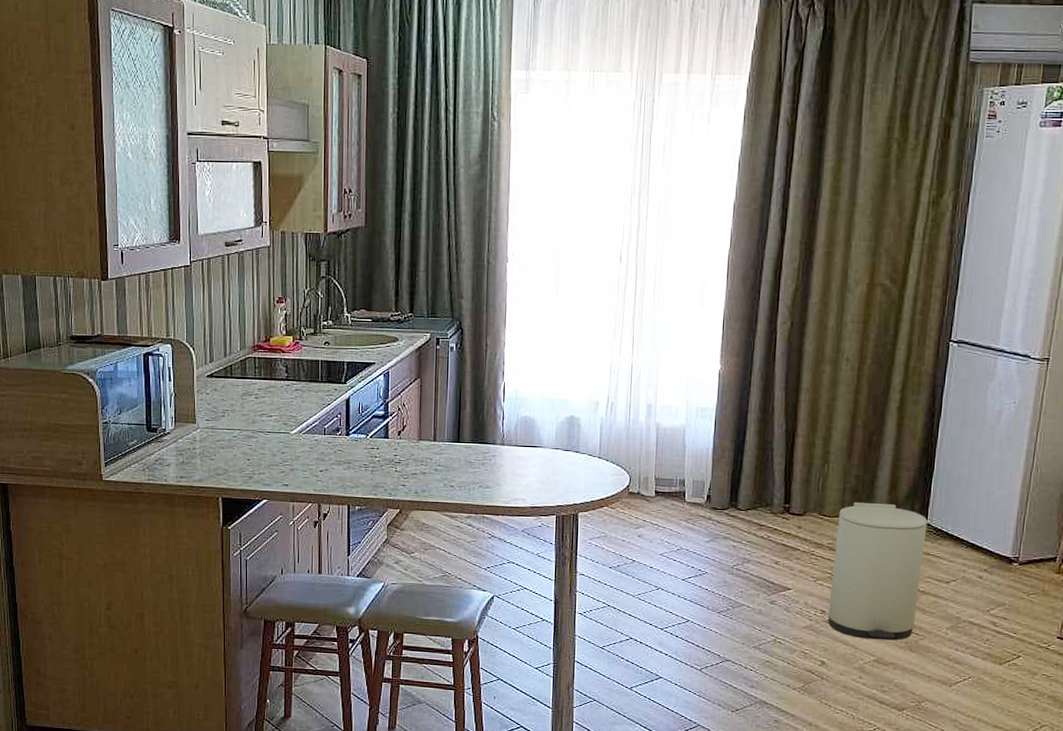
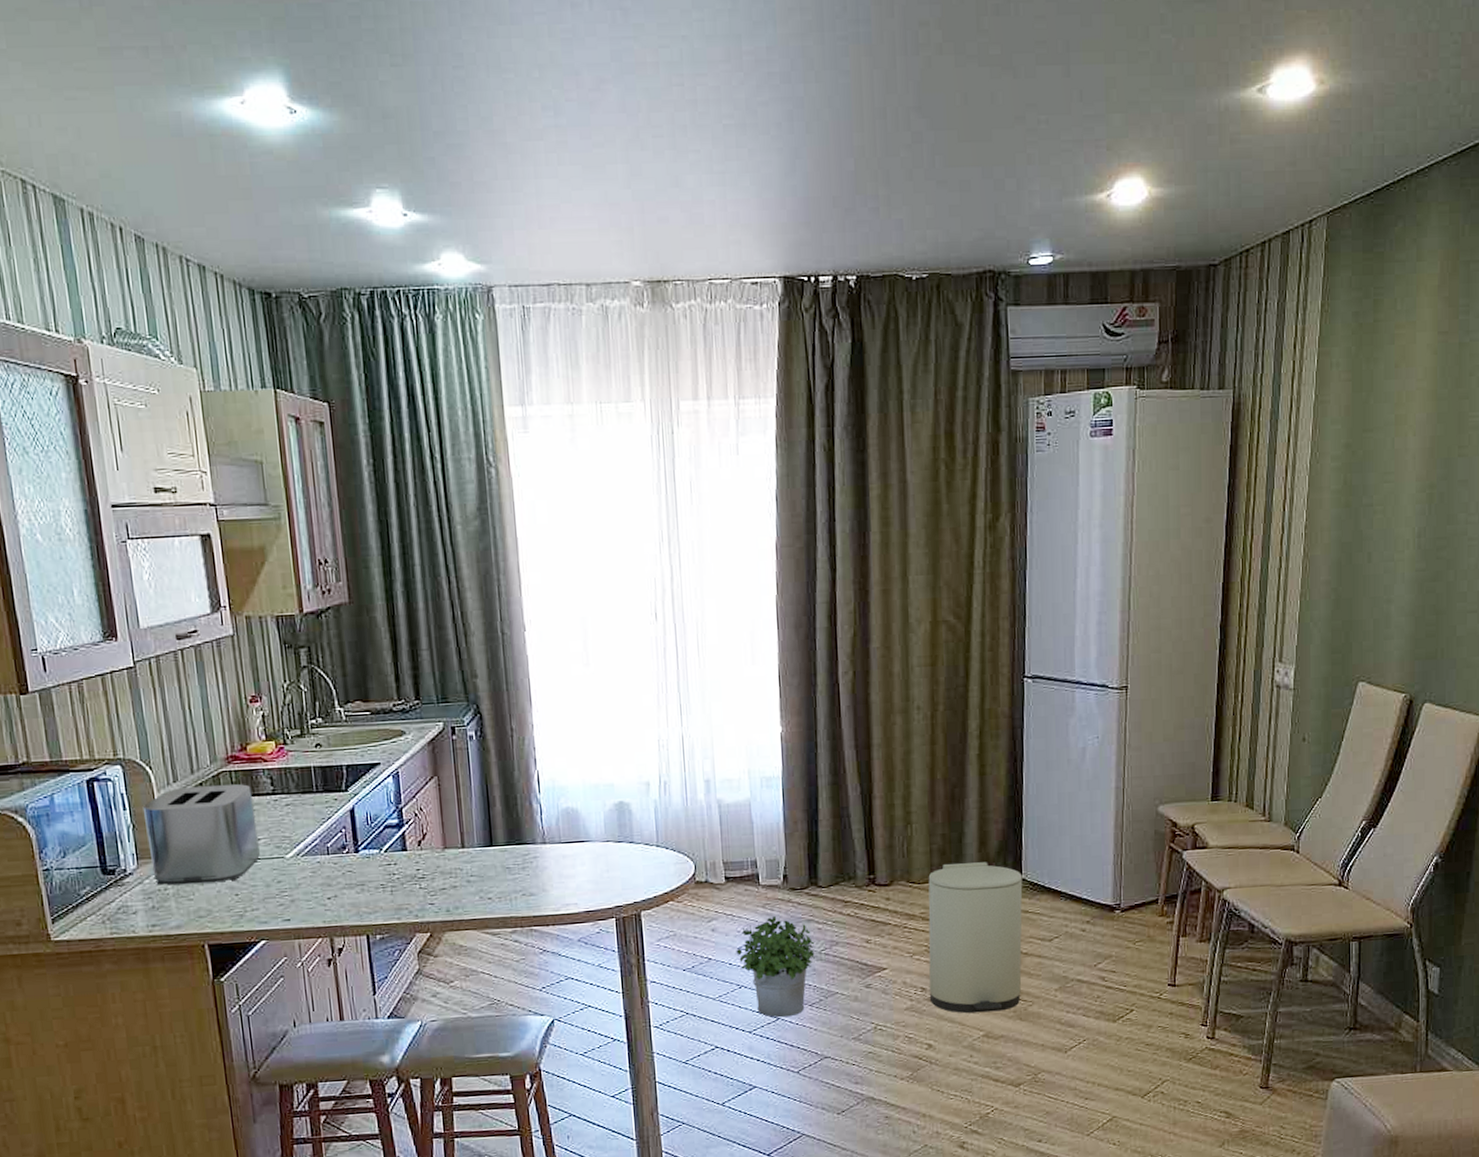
toaster: none [184,367,271,448] -> present [142,784,260,886]
potted plant: none [656,531,728,620] -> present [735,916,816,1017]

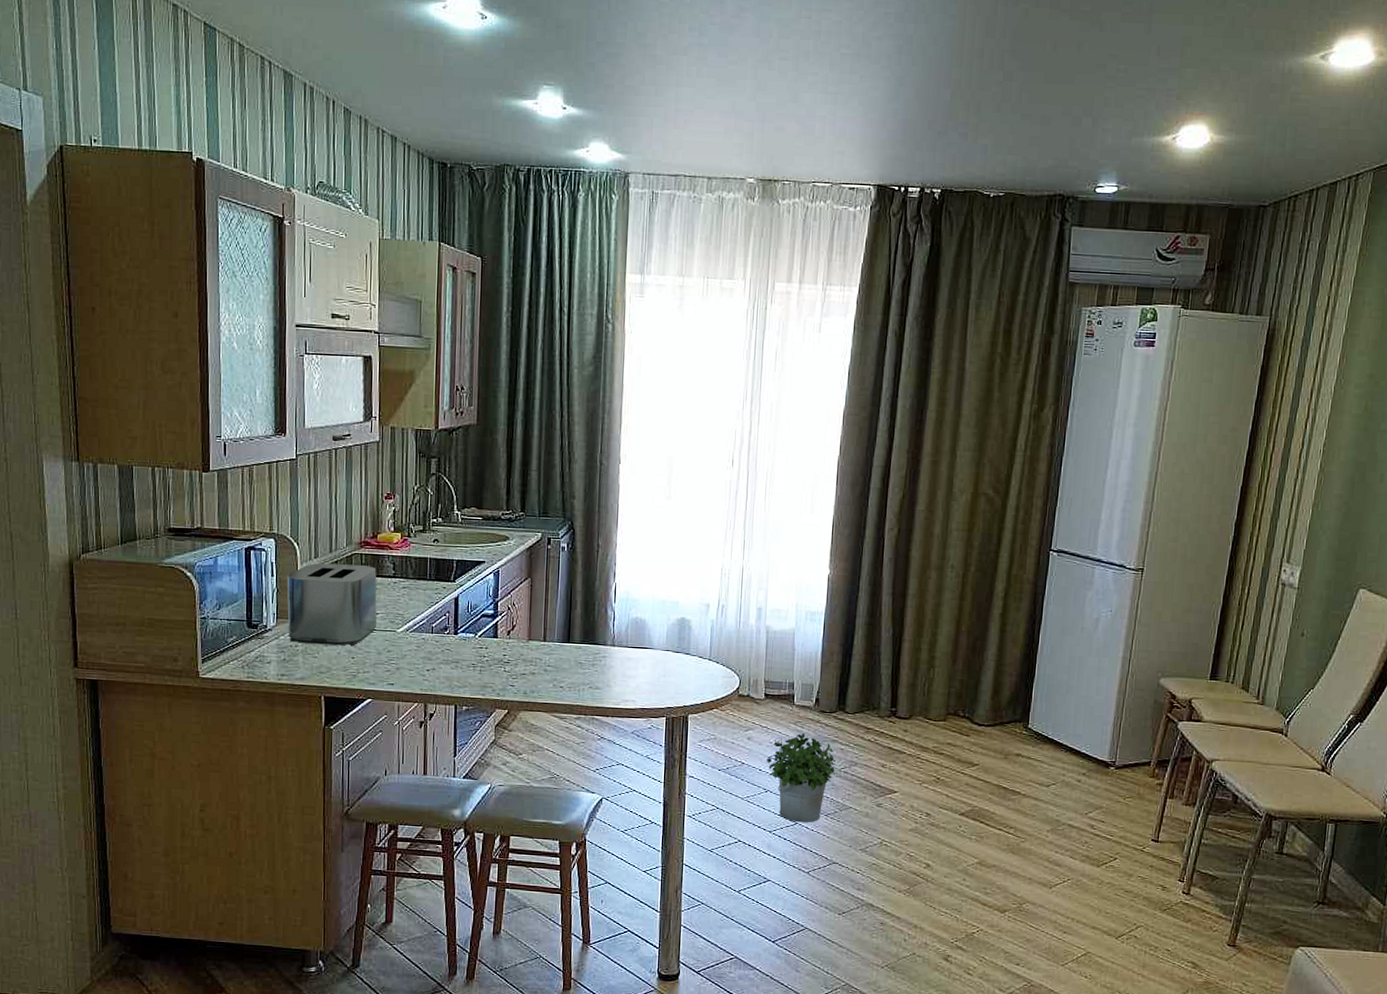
pedal bin: present [928,862,1023,1013] -> none [933,706,1029,843]

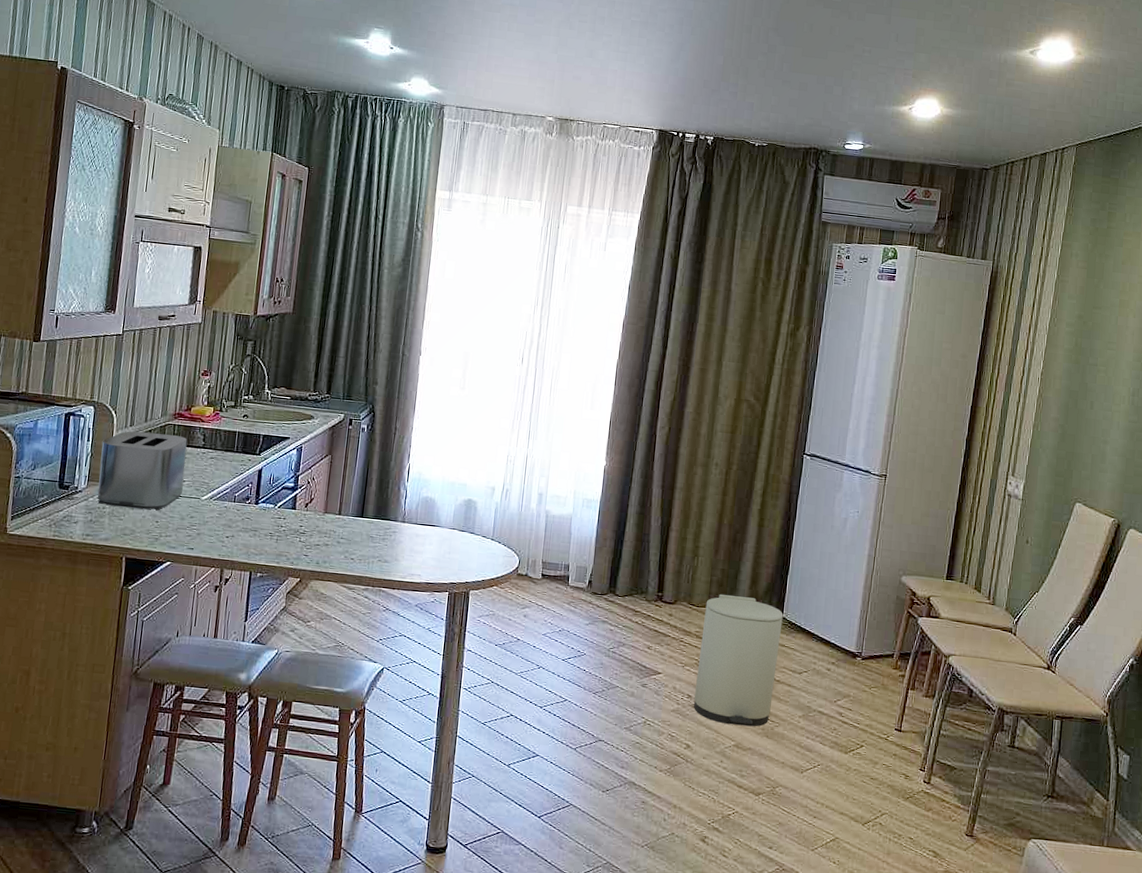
potted plant: present [765,733,836,822] -> none [539,613,605,700]
pedal bin: none [933,706,1029,843] -> present [693,593,783,727]

